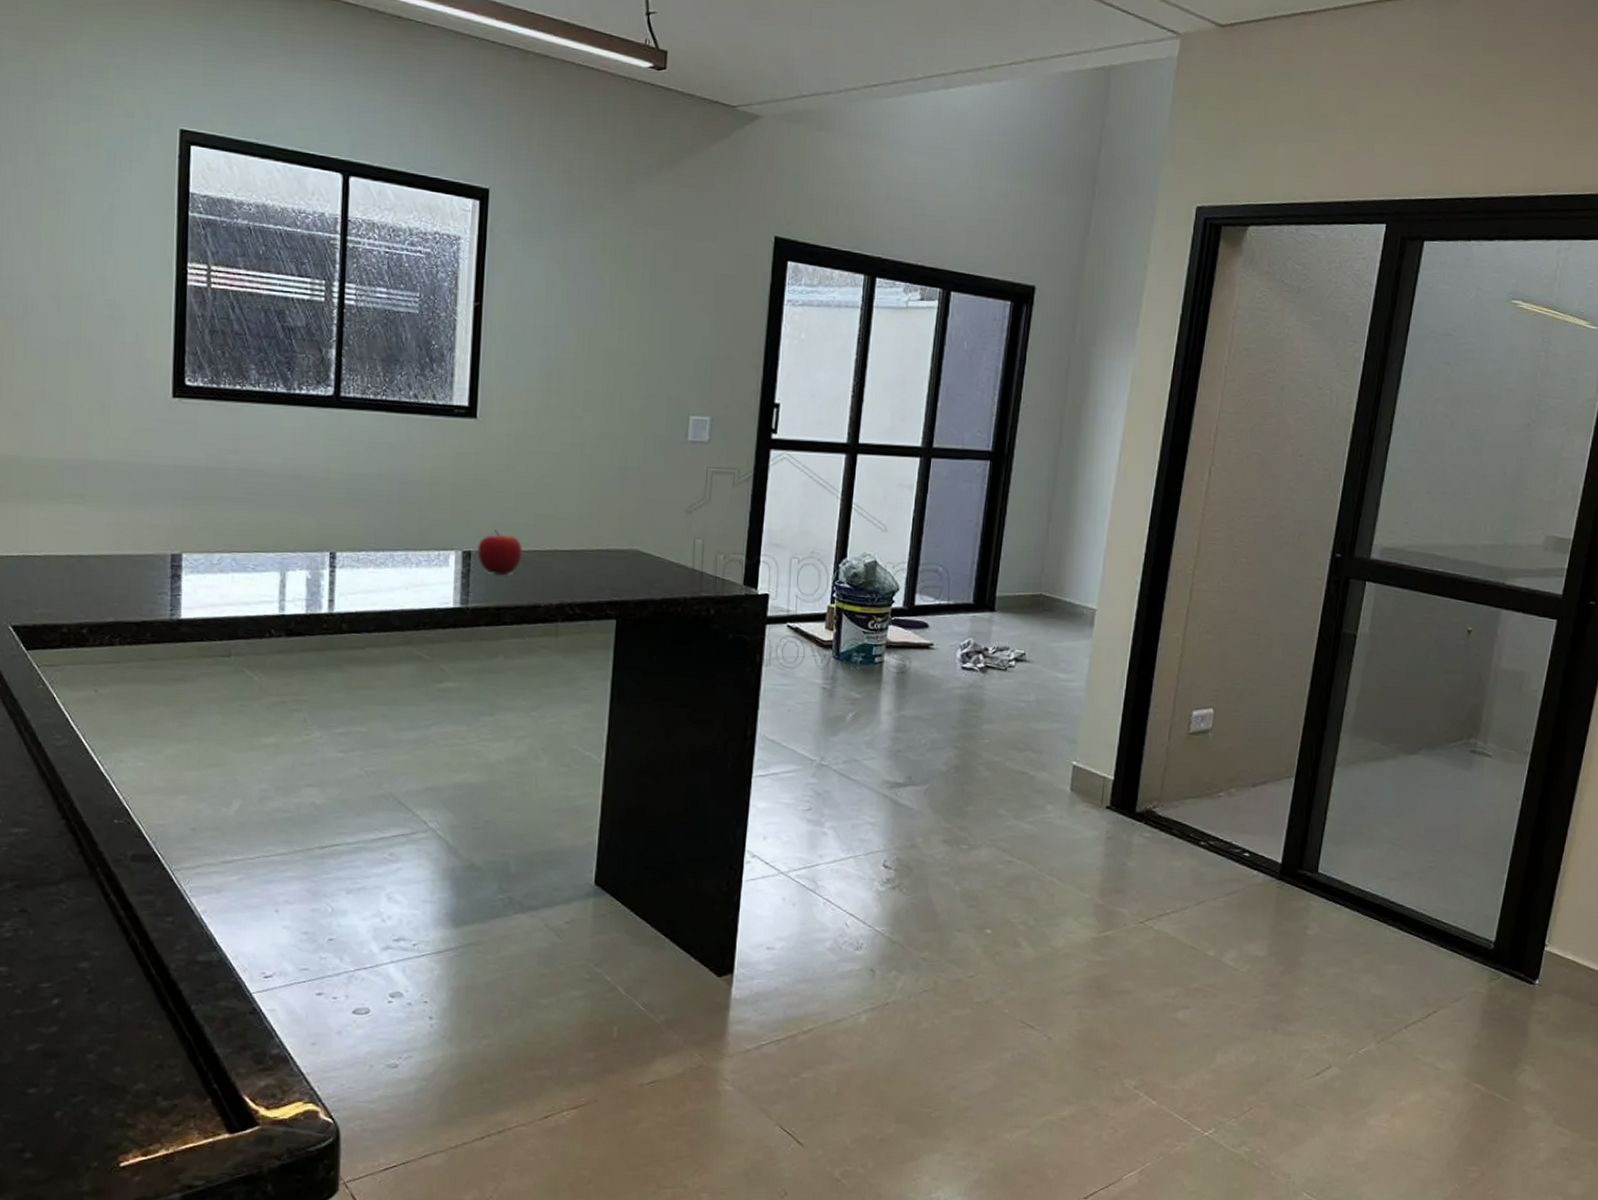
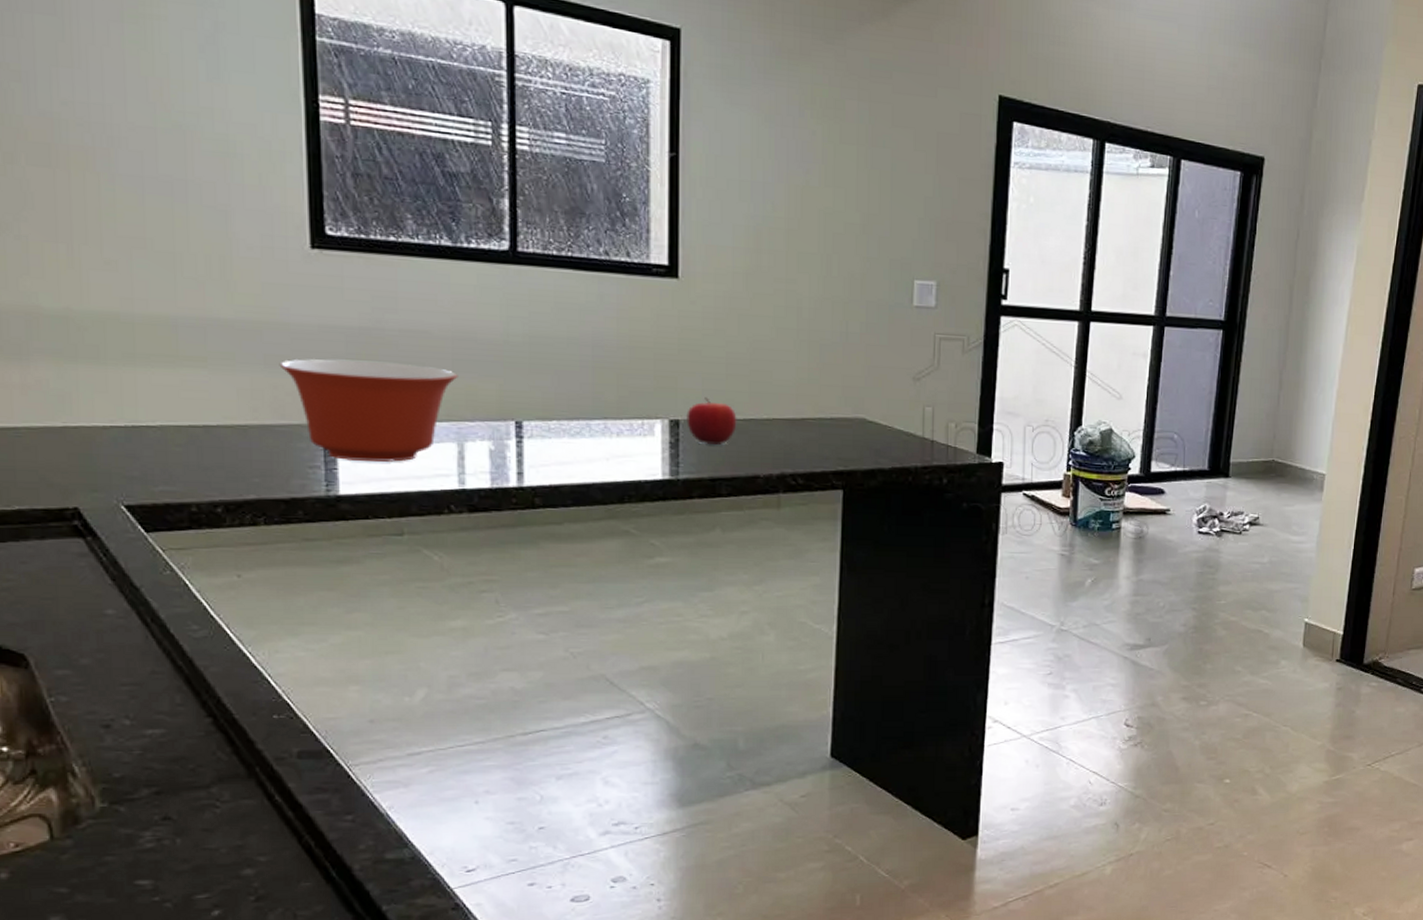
mixing bowl: none [140,495,285,589] -> present [279,359,458,462]

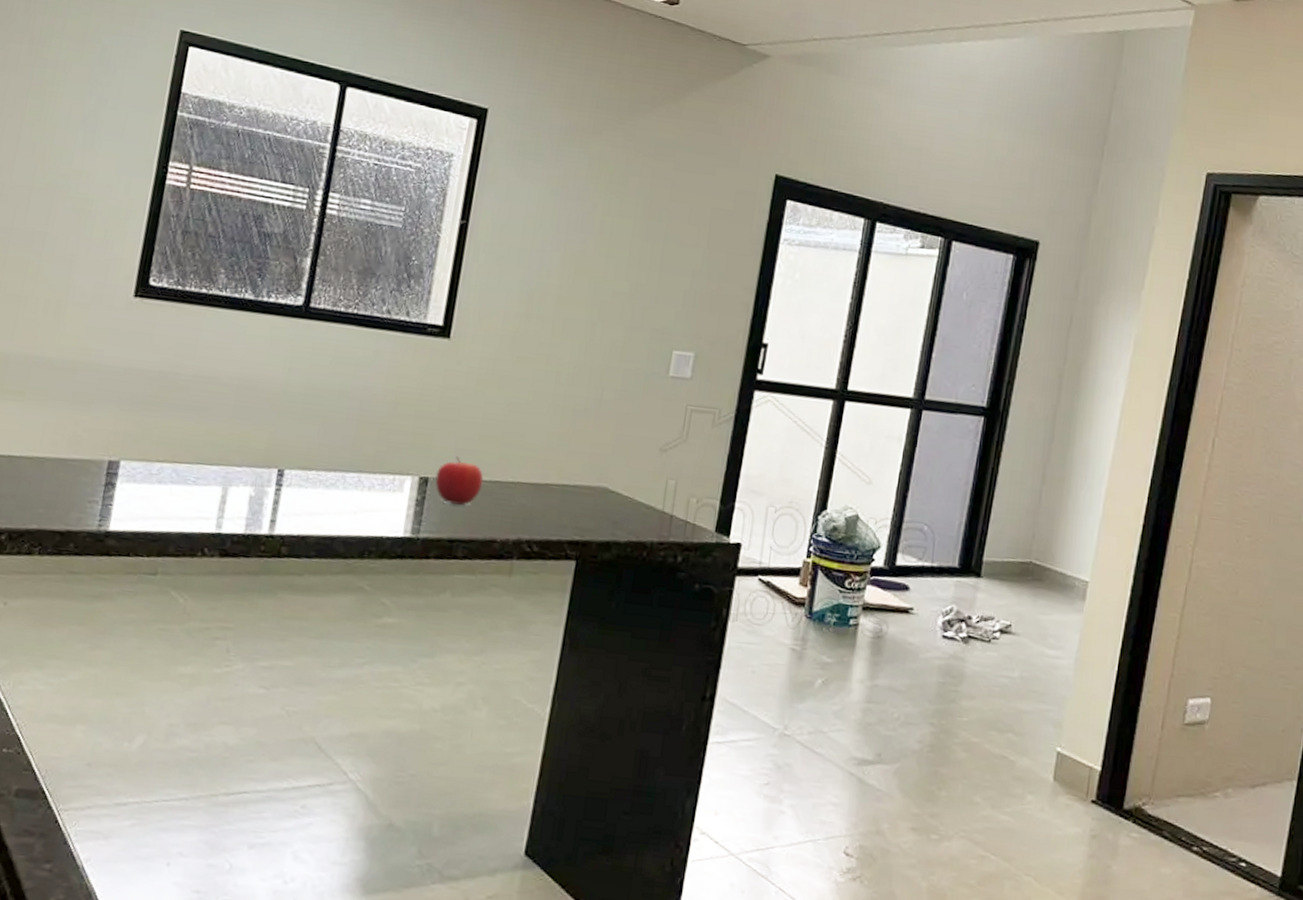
mixing bowl: present [279,359,458,462] -> none [84,398,236,502]

